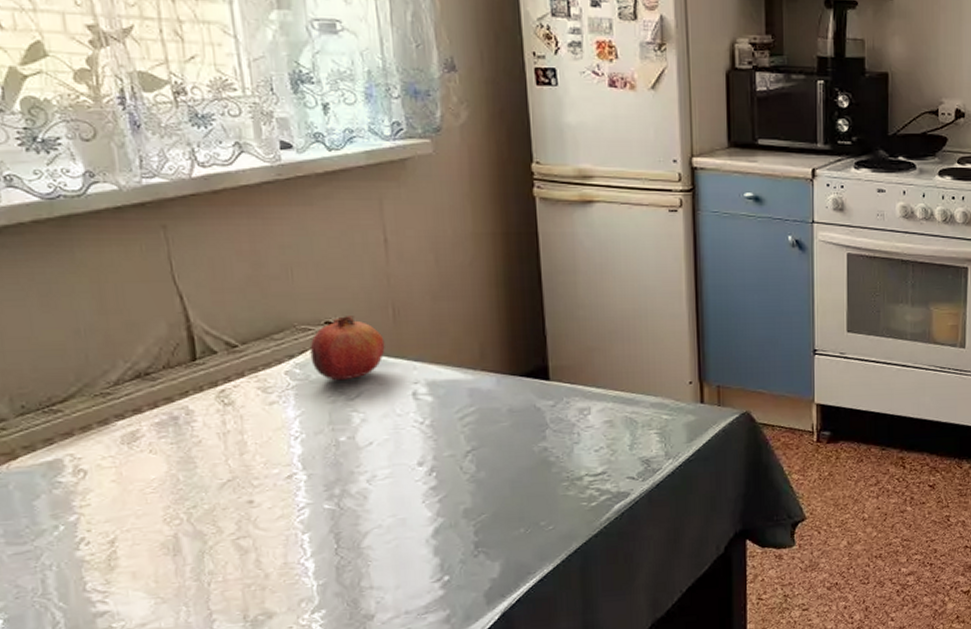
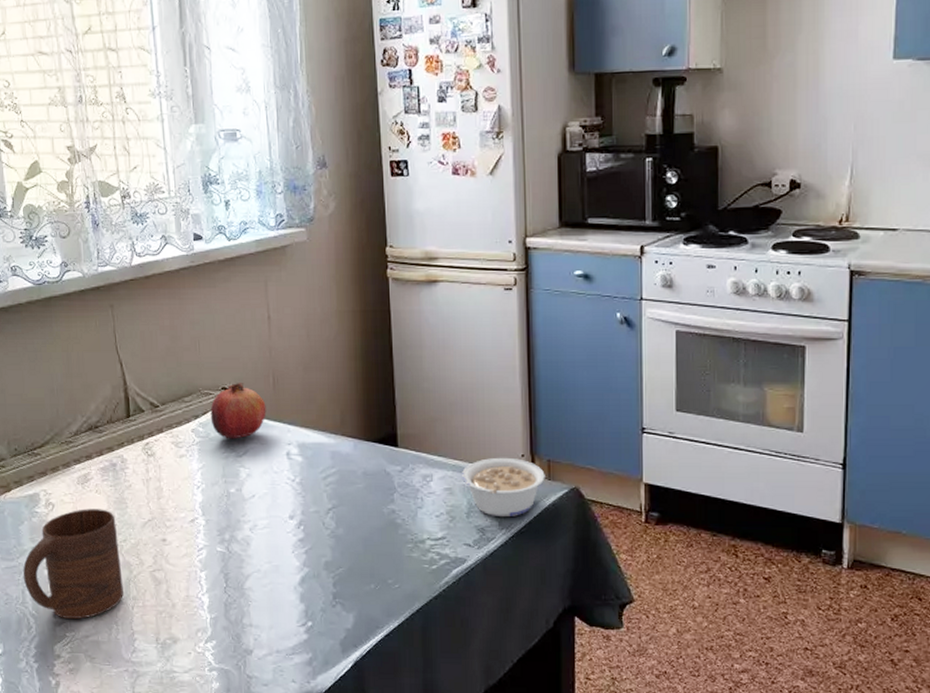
cup: none [41,471,195,607] -> present [22,509,124,620]
legume: none [624,385,715,447] -> present [462,457,545,518]

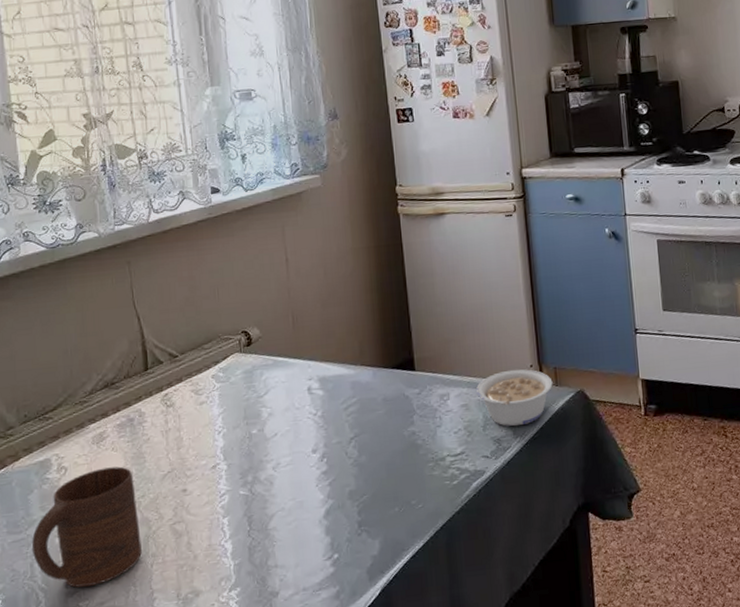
fruit: present [210,383,266,439] -> none [230,325,287,381]

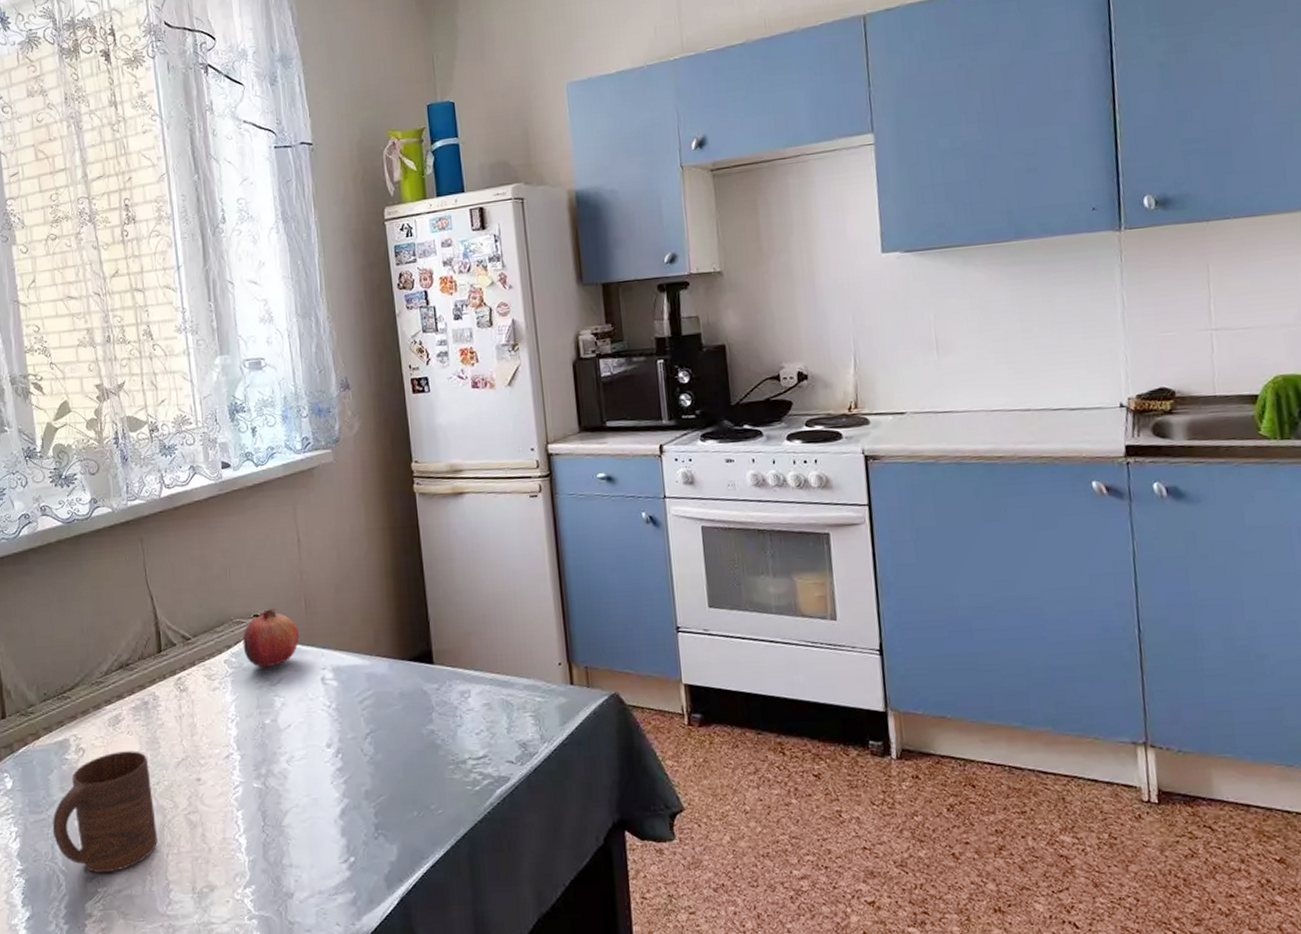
fruit: none [230,325,287,381] -> present [242,609,300,668]
legume: present [476,369,553,427] -> none [500,667,584,730]

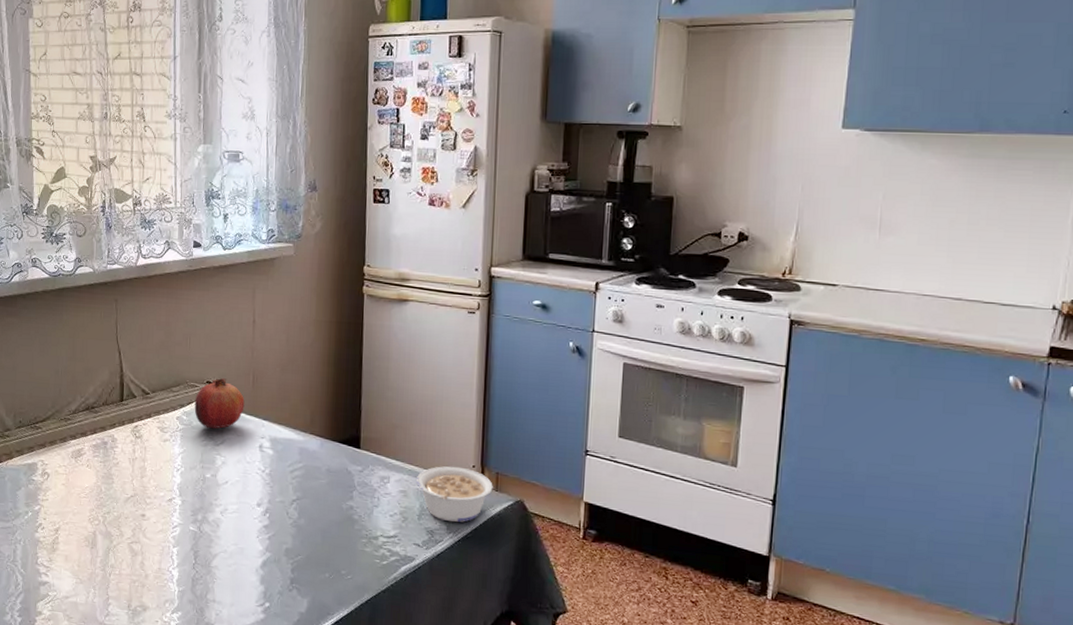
cup: present [52,751,158,874] -> none [15,480,103,581]
legume: none [500,667,584,730] -> present [416,466,493,523]

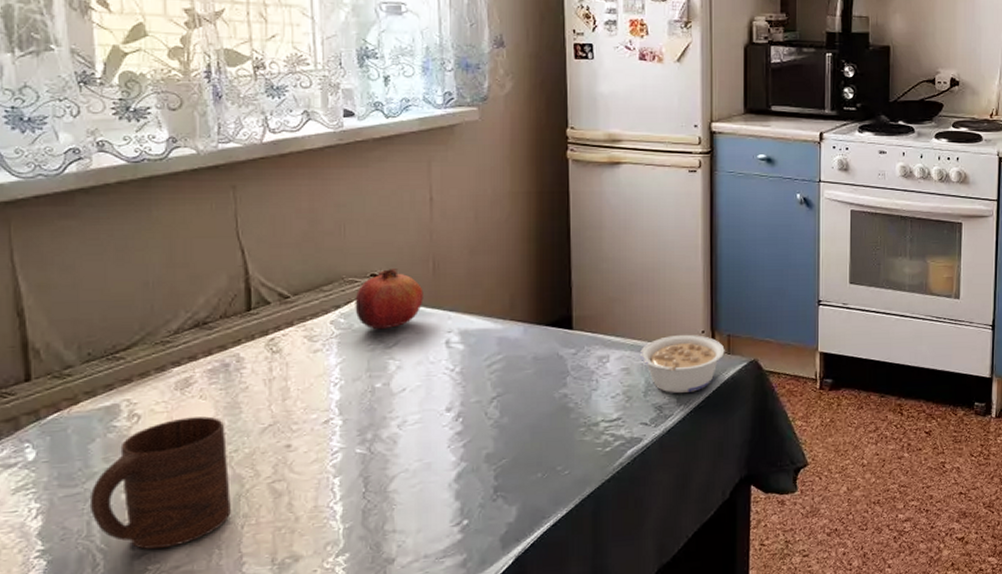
cup: none [15,480,103,581] -> present [89,416,231,550]

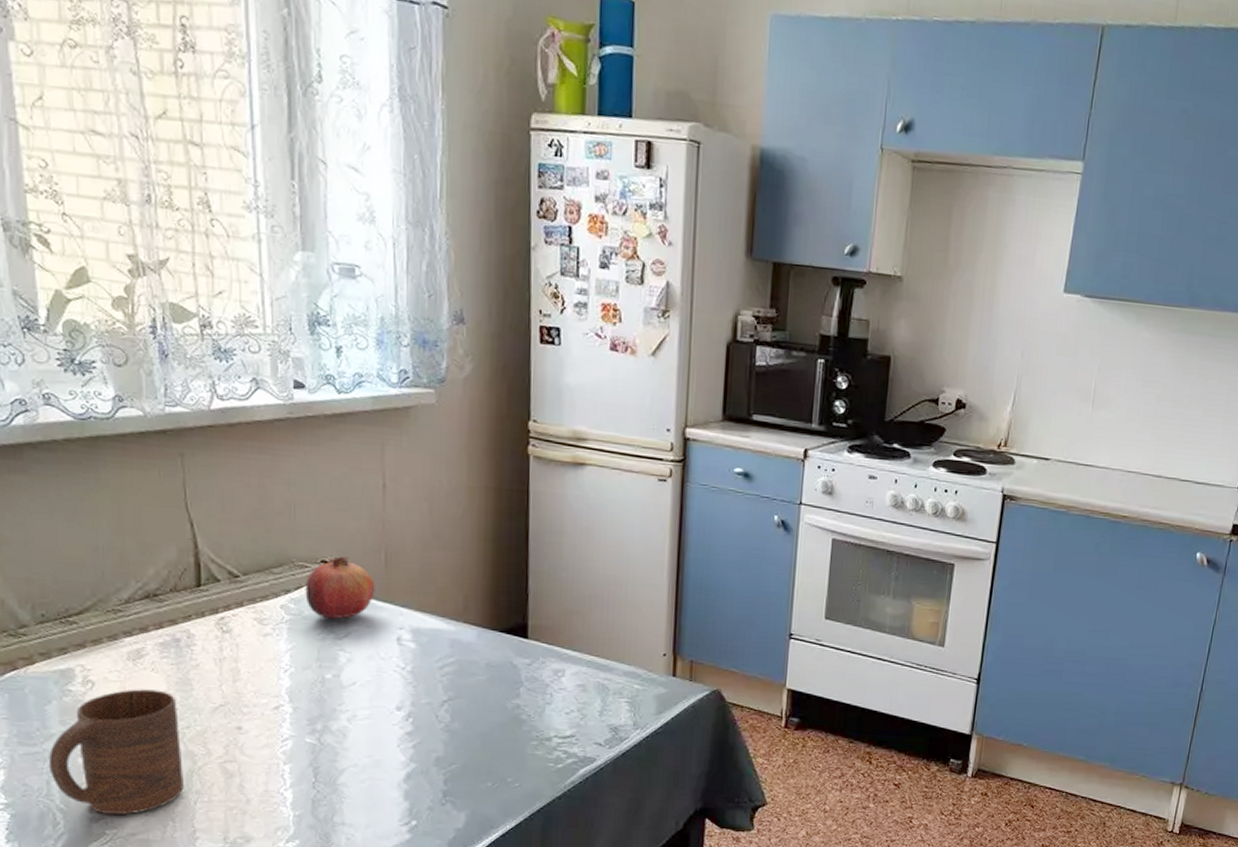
legume: present [640,334,725,394] -> none [597,655,687,717]

